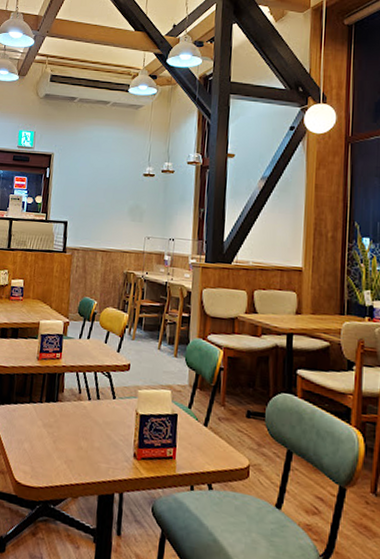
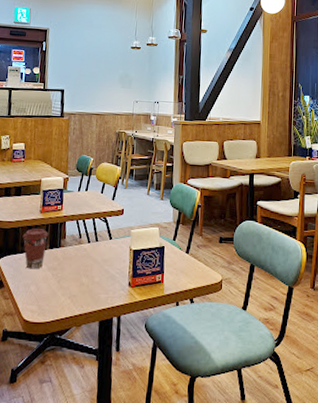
coffee cup: none [17,377,46,424] -> present [22,228,49,269]

